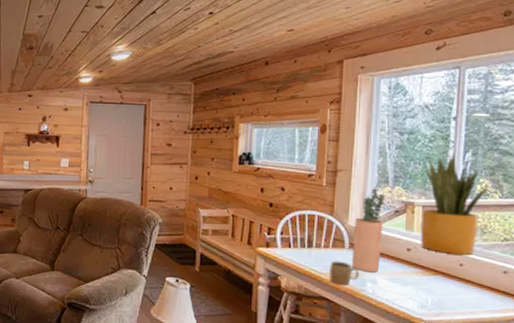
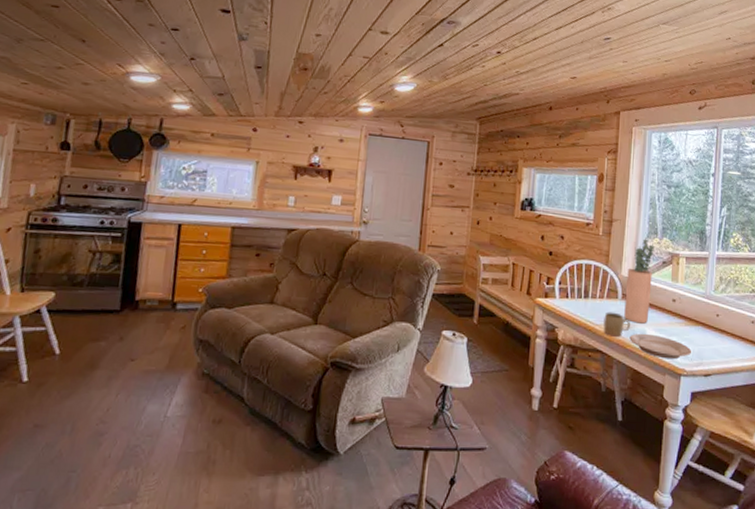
plate: none [358,282,431,309] -> present [629,333,692,360]
planter: present [420,153,491,256] -> none [683,208,742,307]

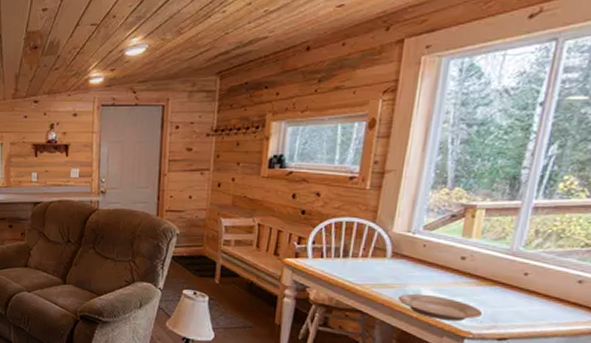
mug: present [603,312,630,337] -> none [365,271,401,297]
vase: present [624,237,654,324] -> none [393,188,441,284]

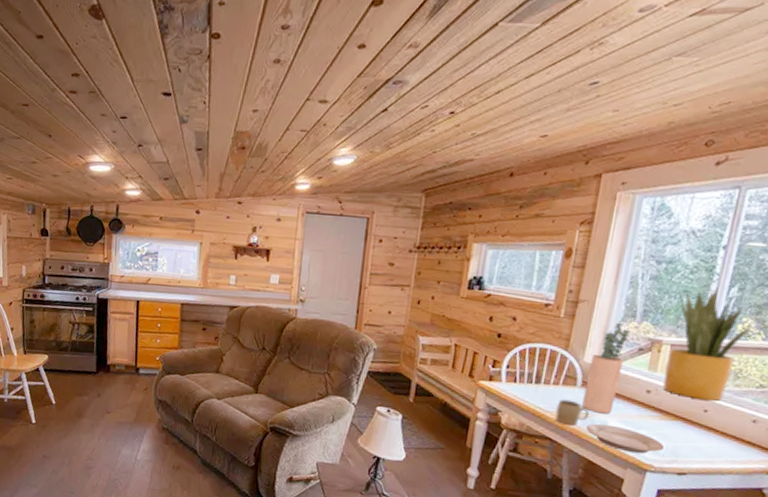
mug: none [365,271,401,297] -> present [555,399,589,426]
vase: none [393,188,441,284] -> present [582,321,630,414]
planter: none [479,146,578,264] -> present [663,287,755,401]

